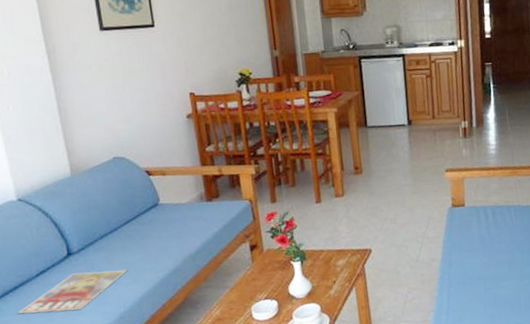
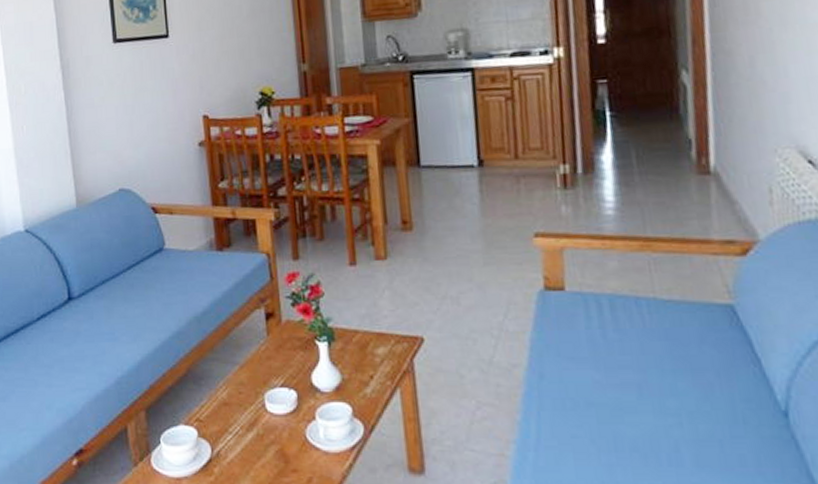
magazine: present [17,269,128,314] -> none [17,322,128,367]

